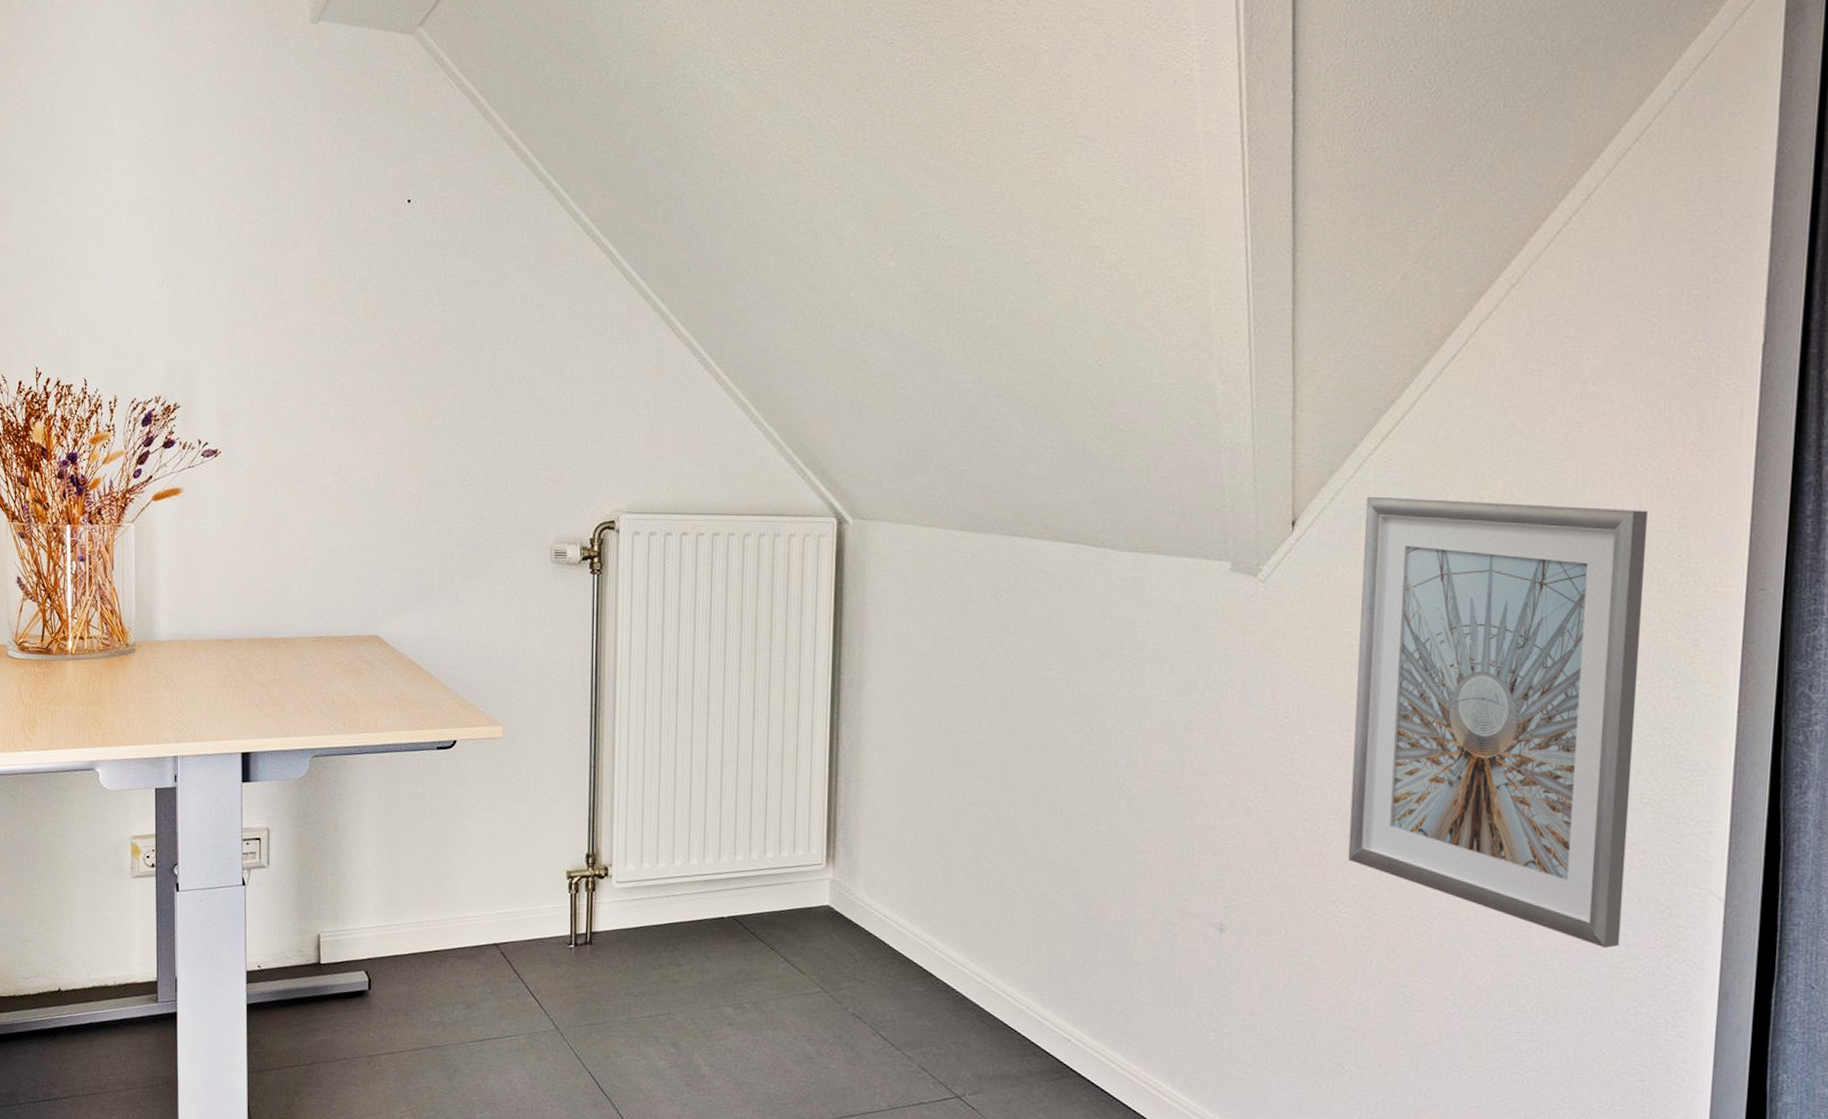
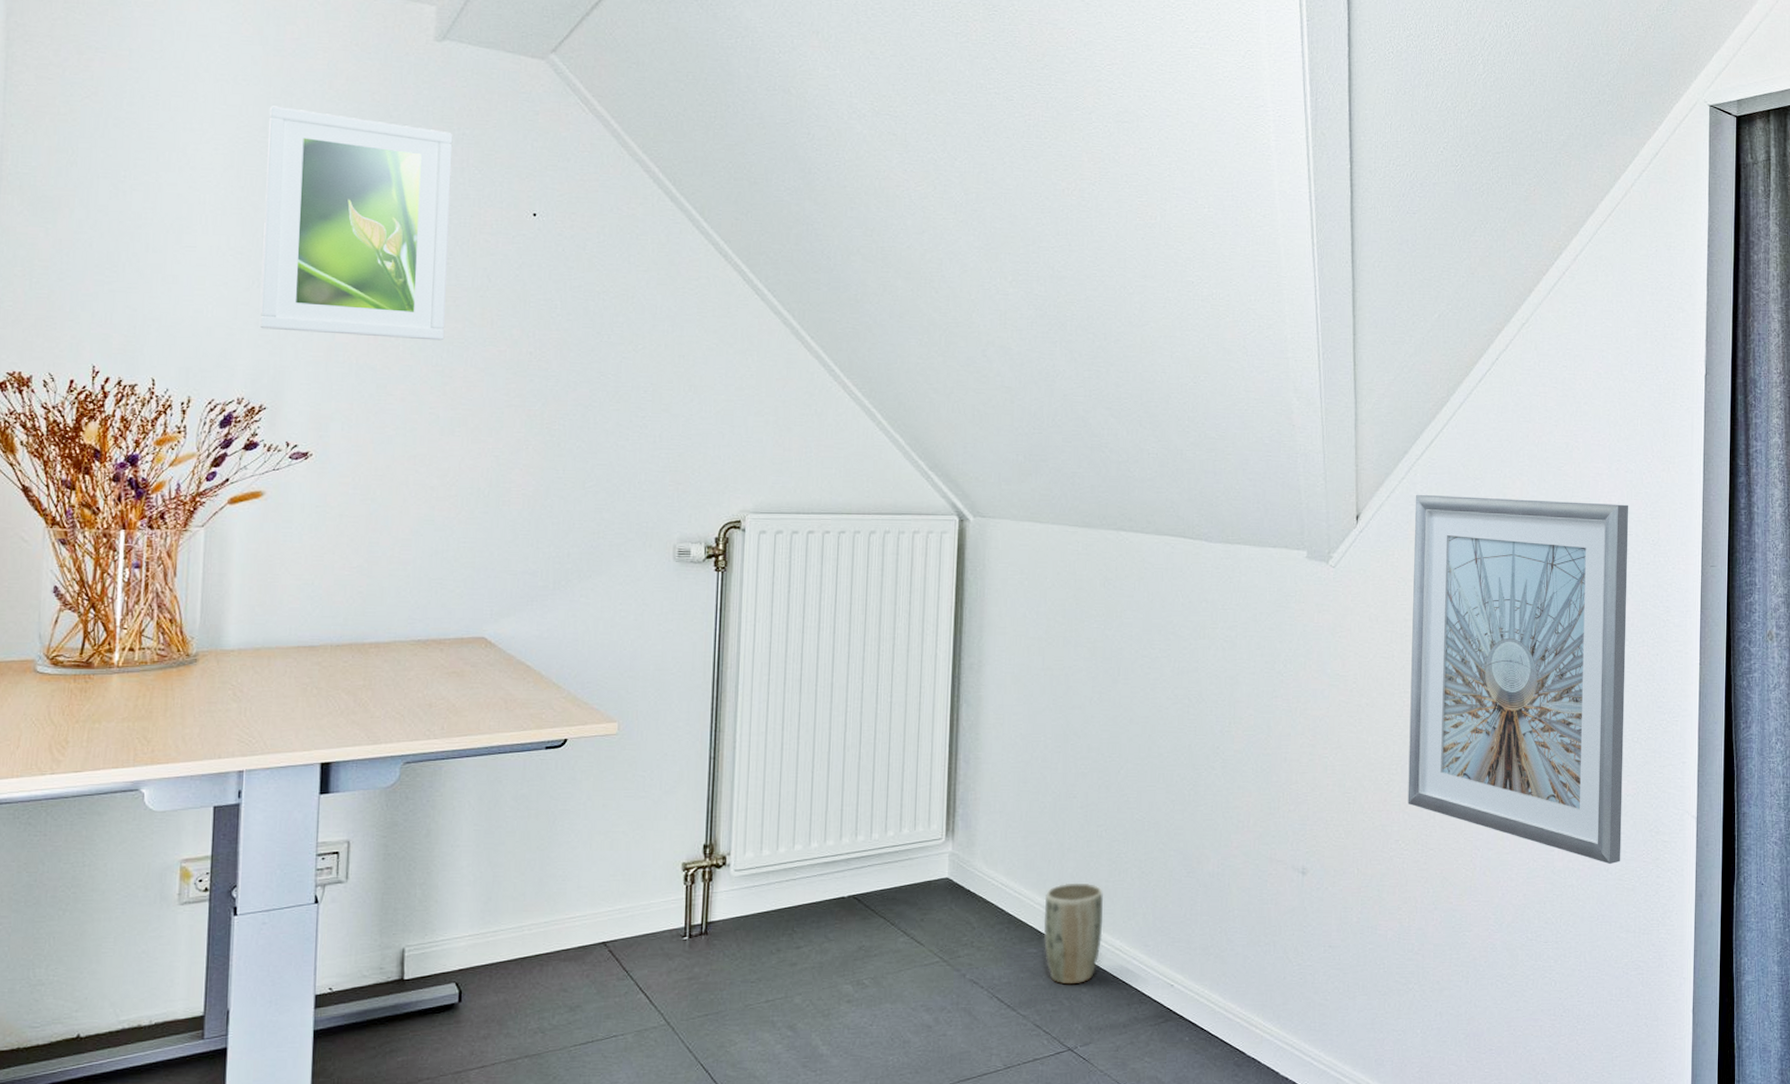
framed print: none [168,101,332,336] -> present [259,106,453,341]
plant pot: none [929,920,994,1029] -> present [1043,882,1103,985]

